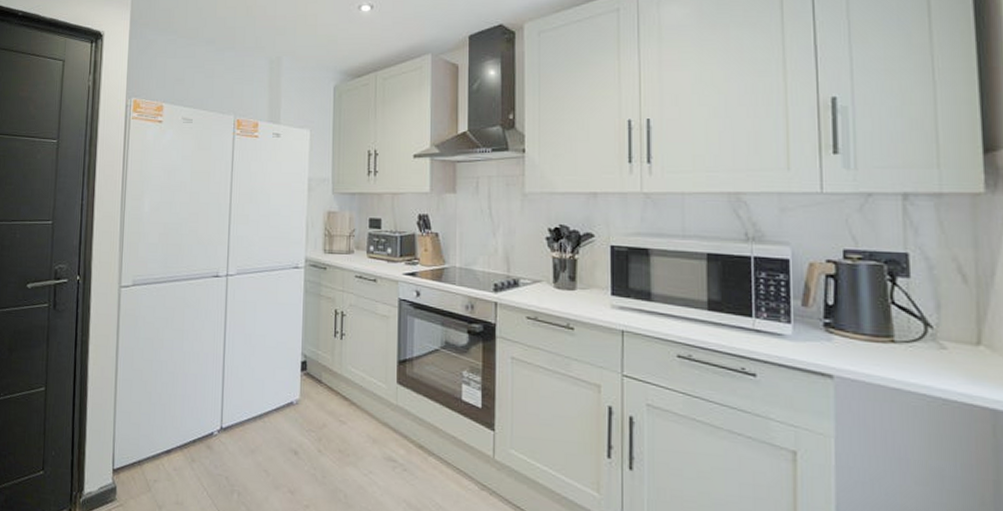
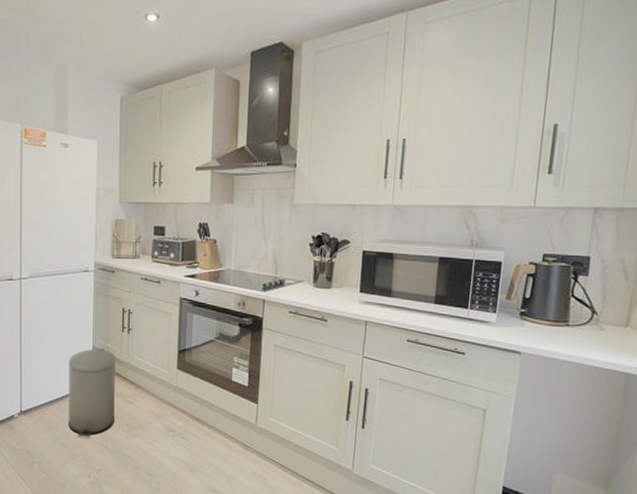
pedal bin: none [273,354,327,466] -> present [68,347,115,439]

